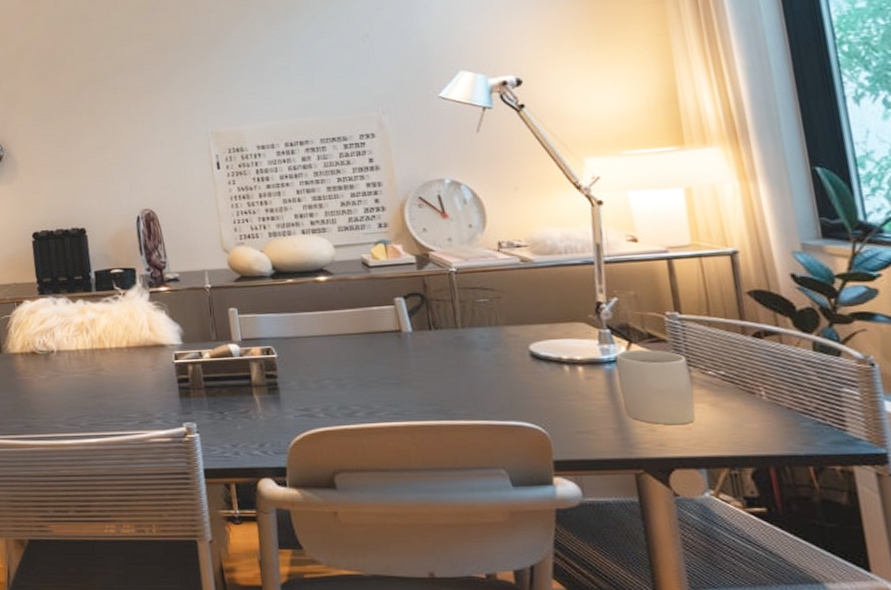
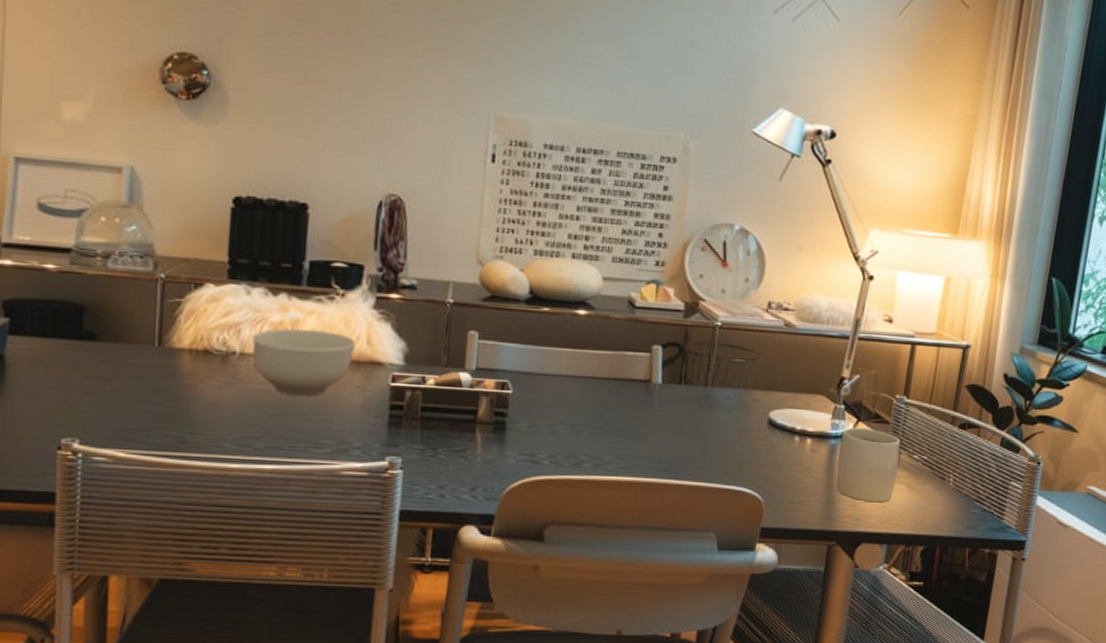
bowl: none [63,325,141,380] -> present [252,328,356,396]

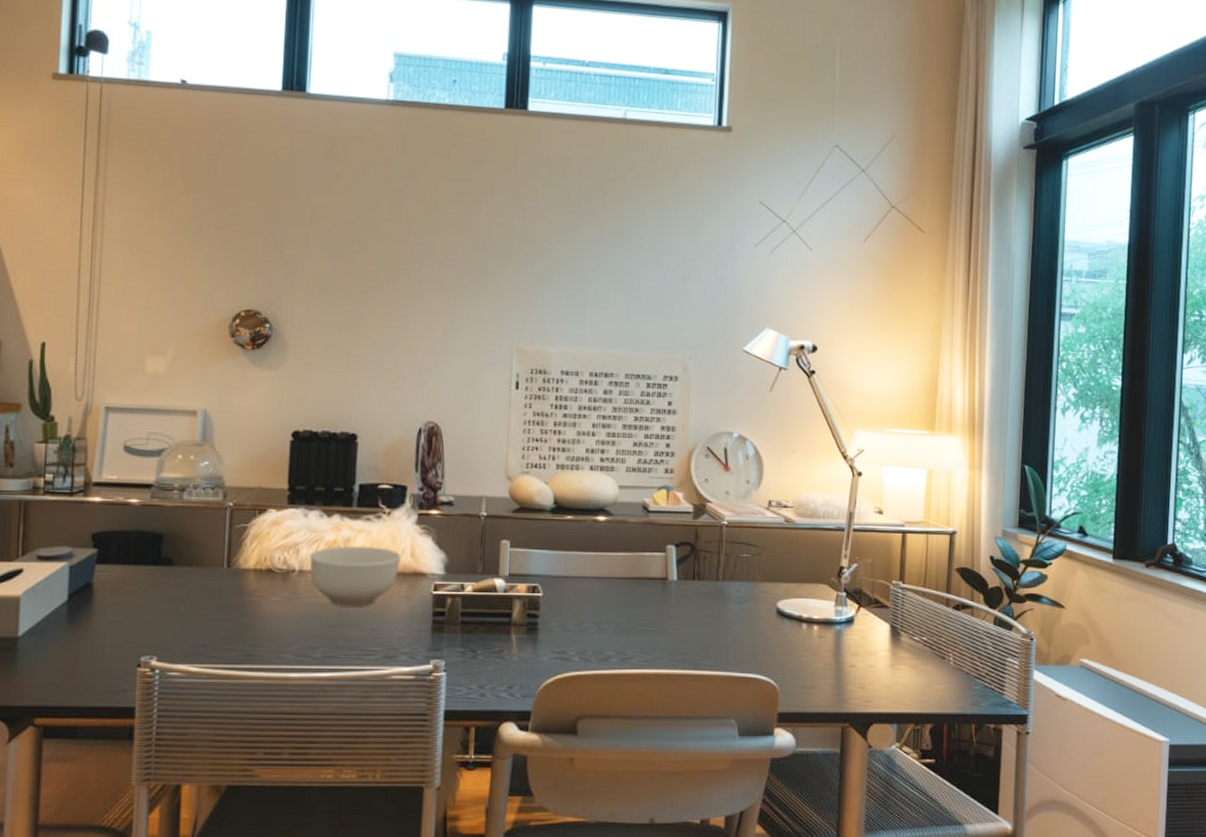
mug: present [836,427,901,503] -> none [844,613,901,684]

